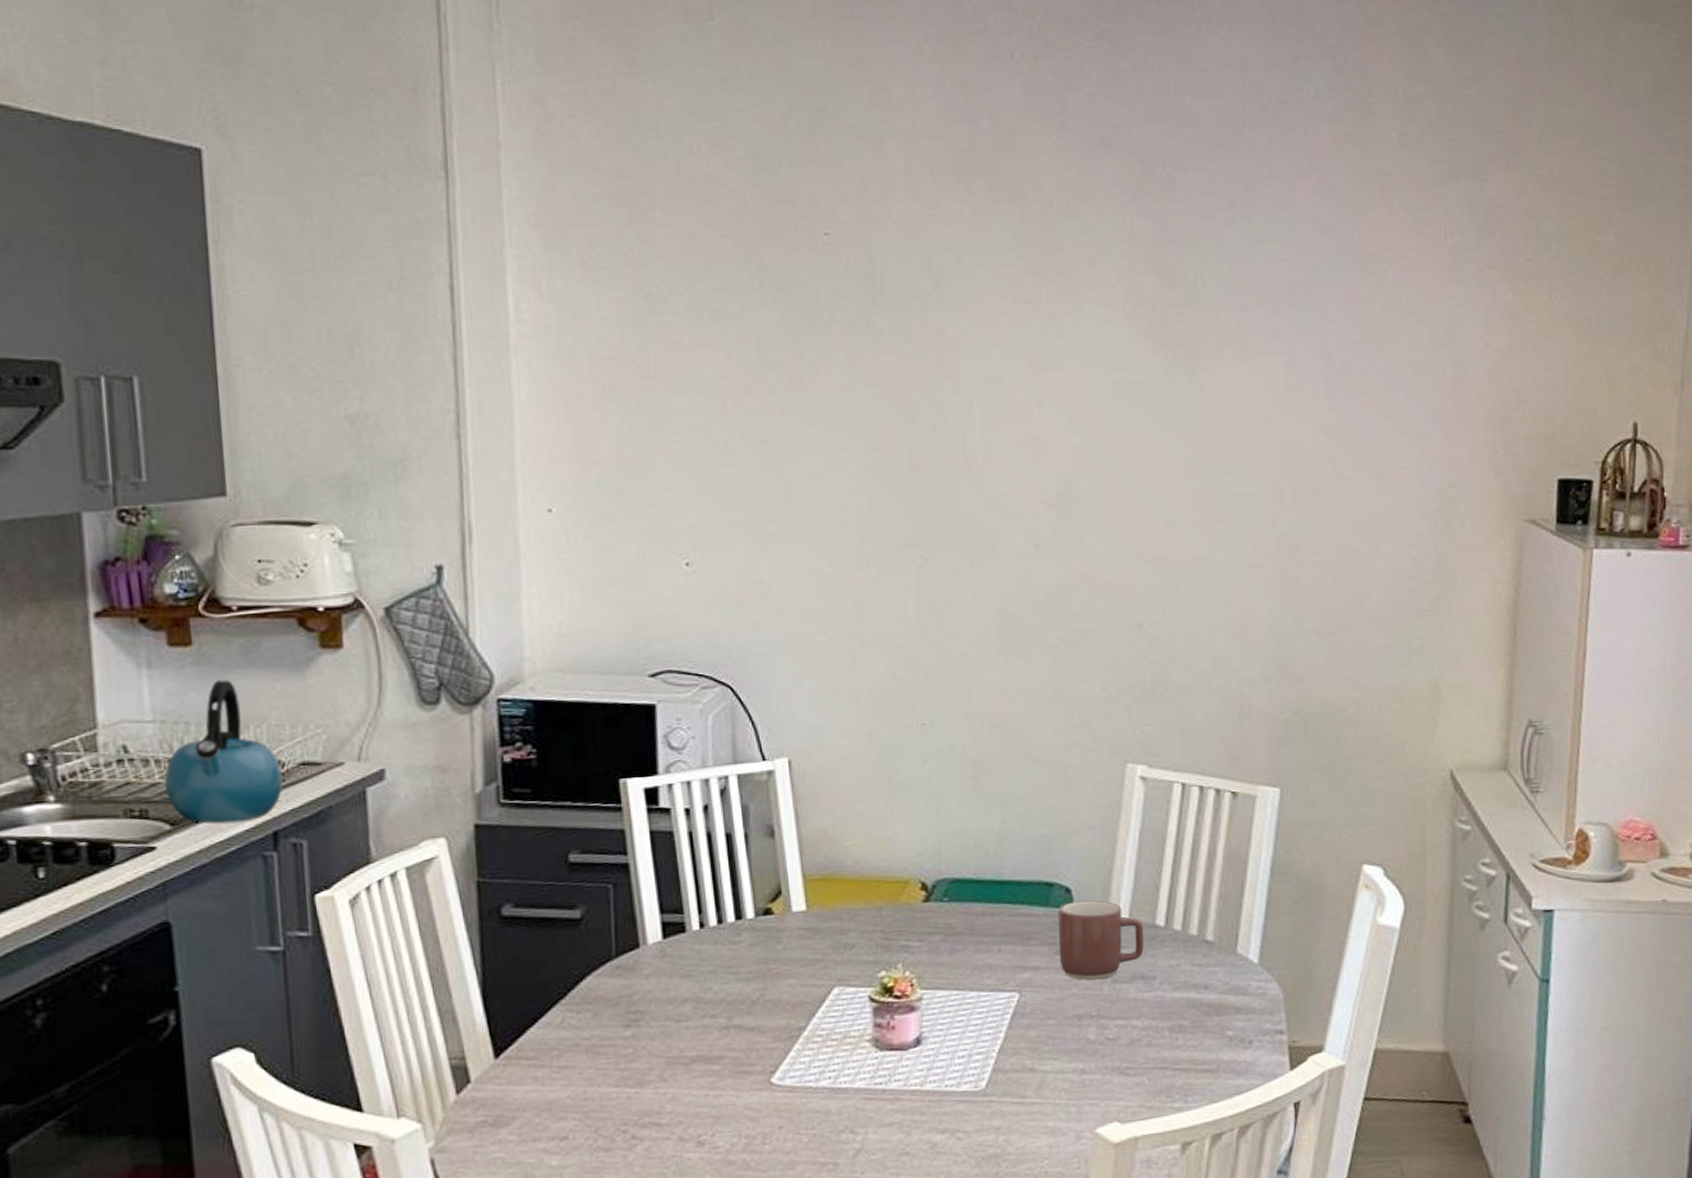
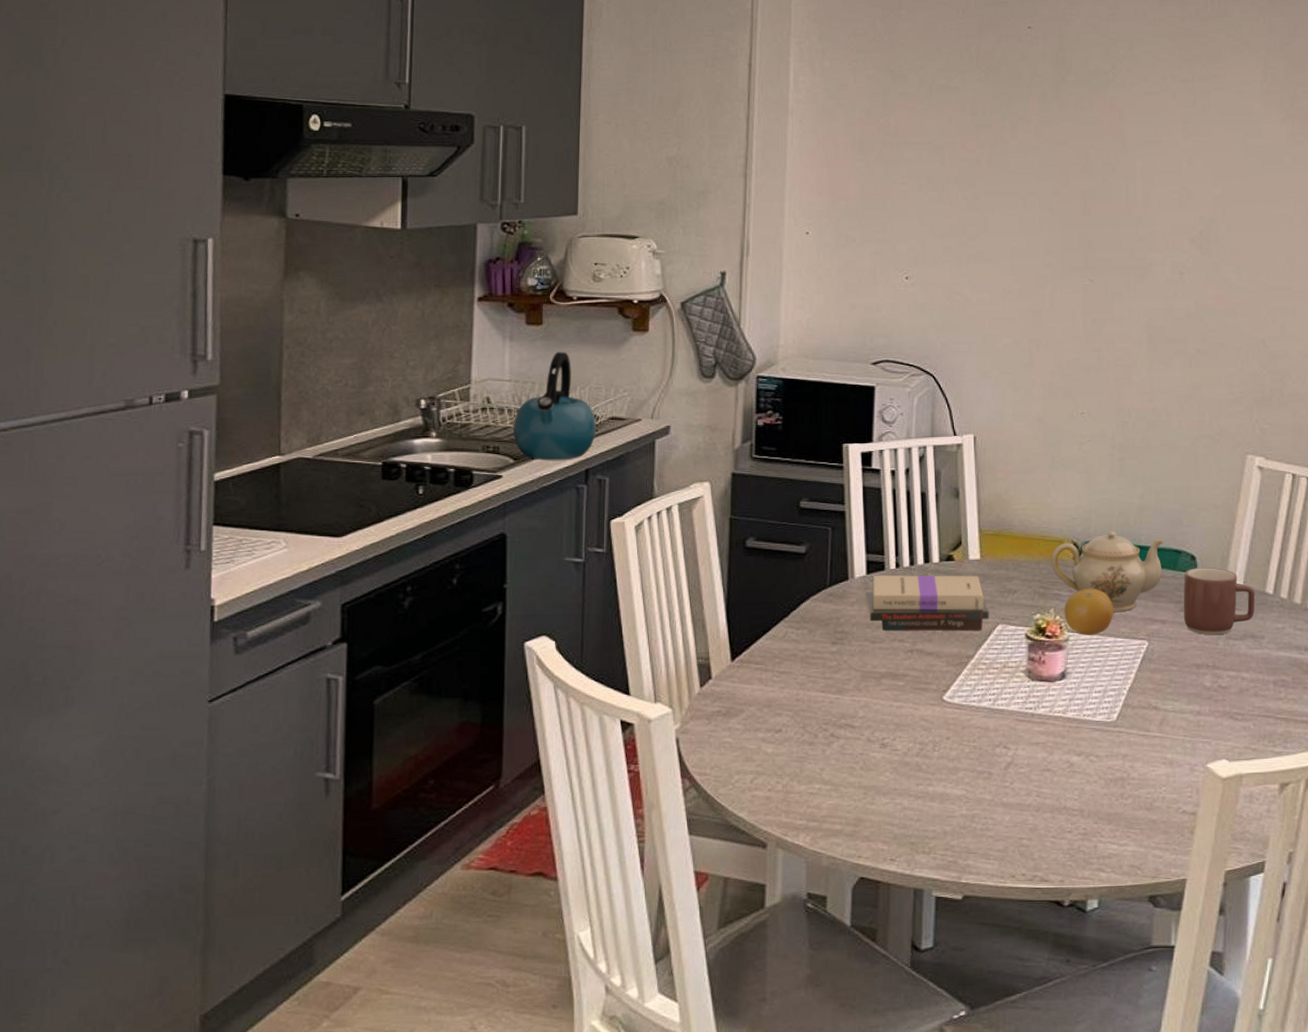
books: none [662,930,823,1006] -> present [865,575,989,631]
teapot: none [895,864,1032,962] -> present [1051,530,1164,612]
fruit: none [914,935,976,992] -> present [1064,588,1114,635]

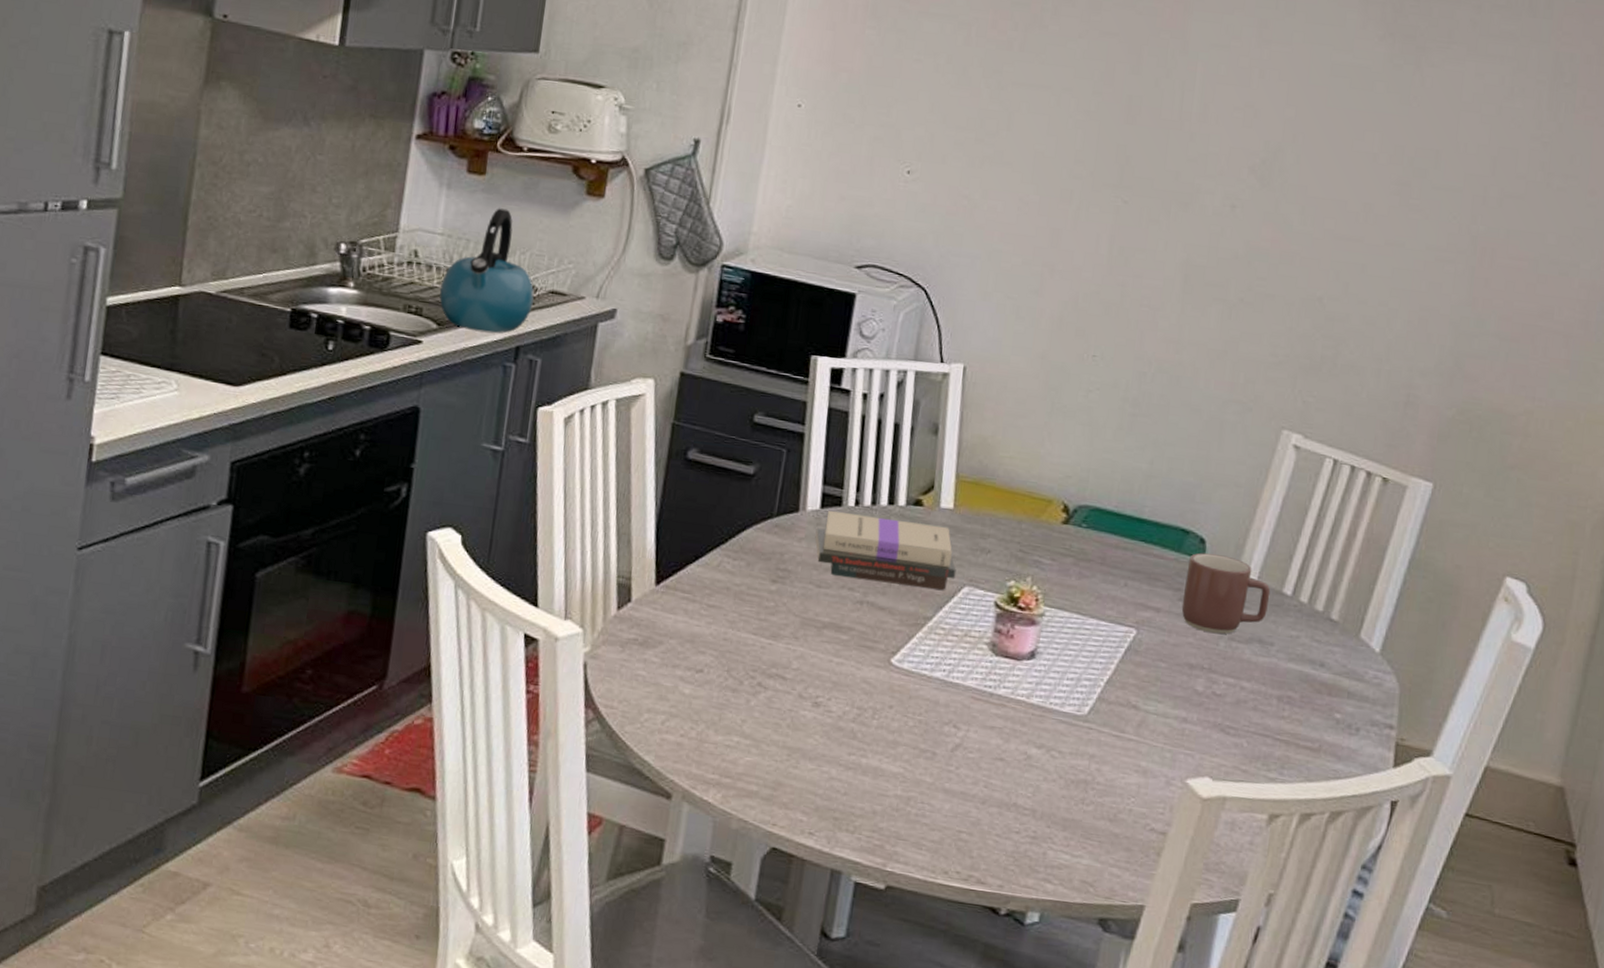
teapot: present [1051,530,1164,612] -> none [1035,496,1171,592]
fruit: present [1064,588,1114,635] -> none [1042,559,1102,614]

